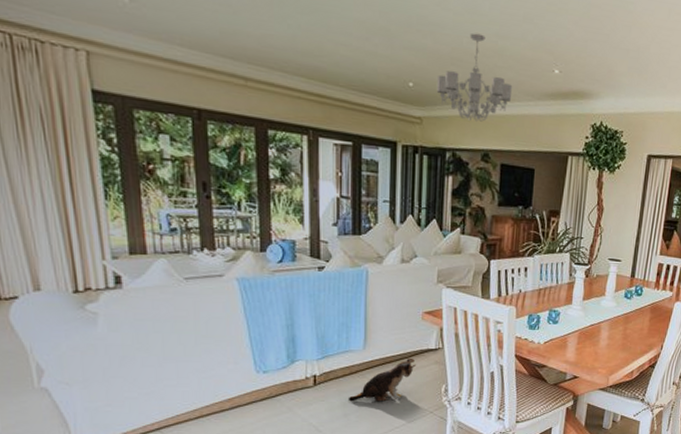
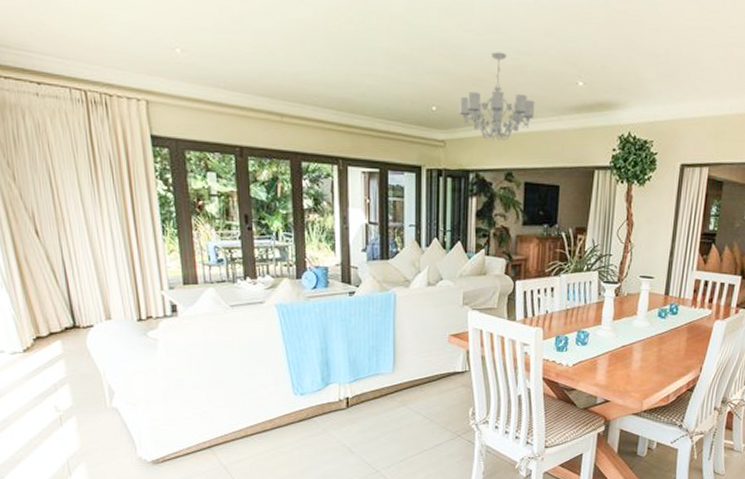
plush toy: present [348,359,417,402] -> none [378,381,444,424]

